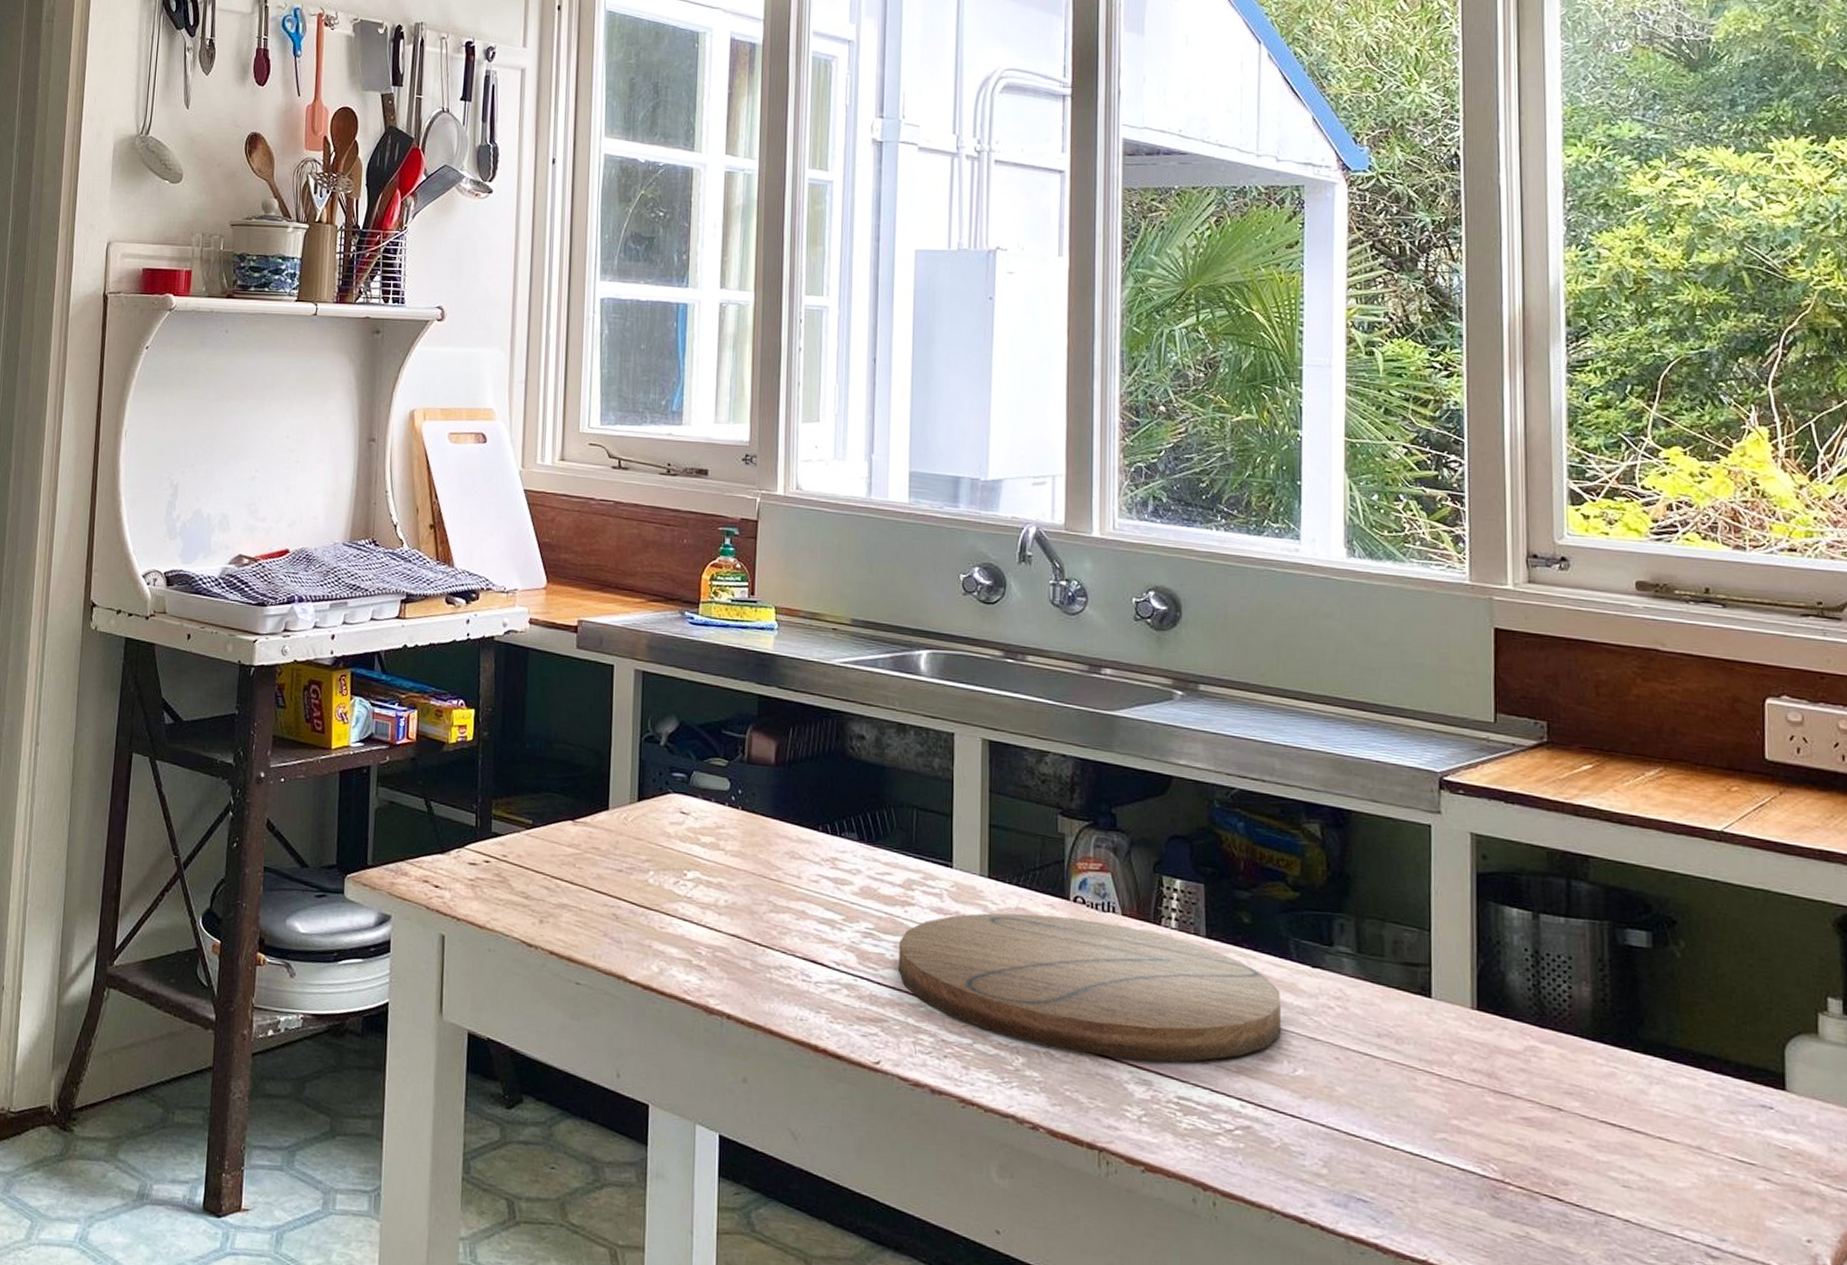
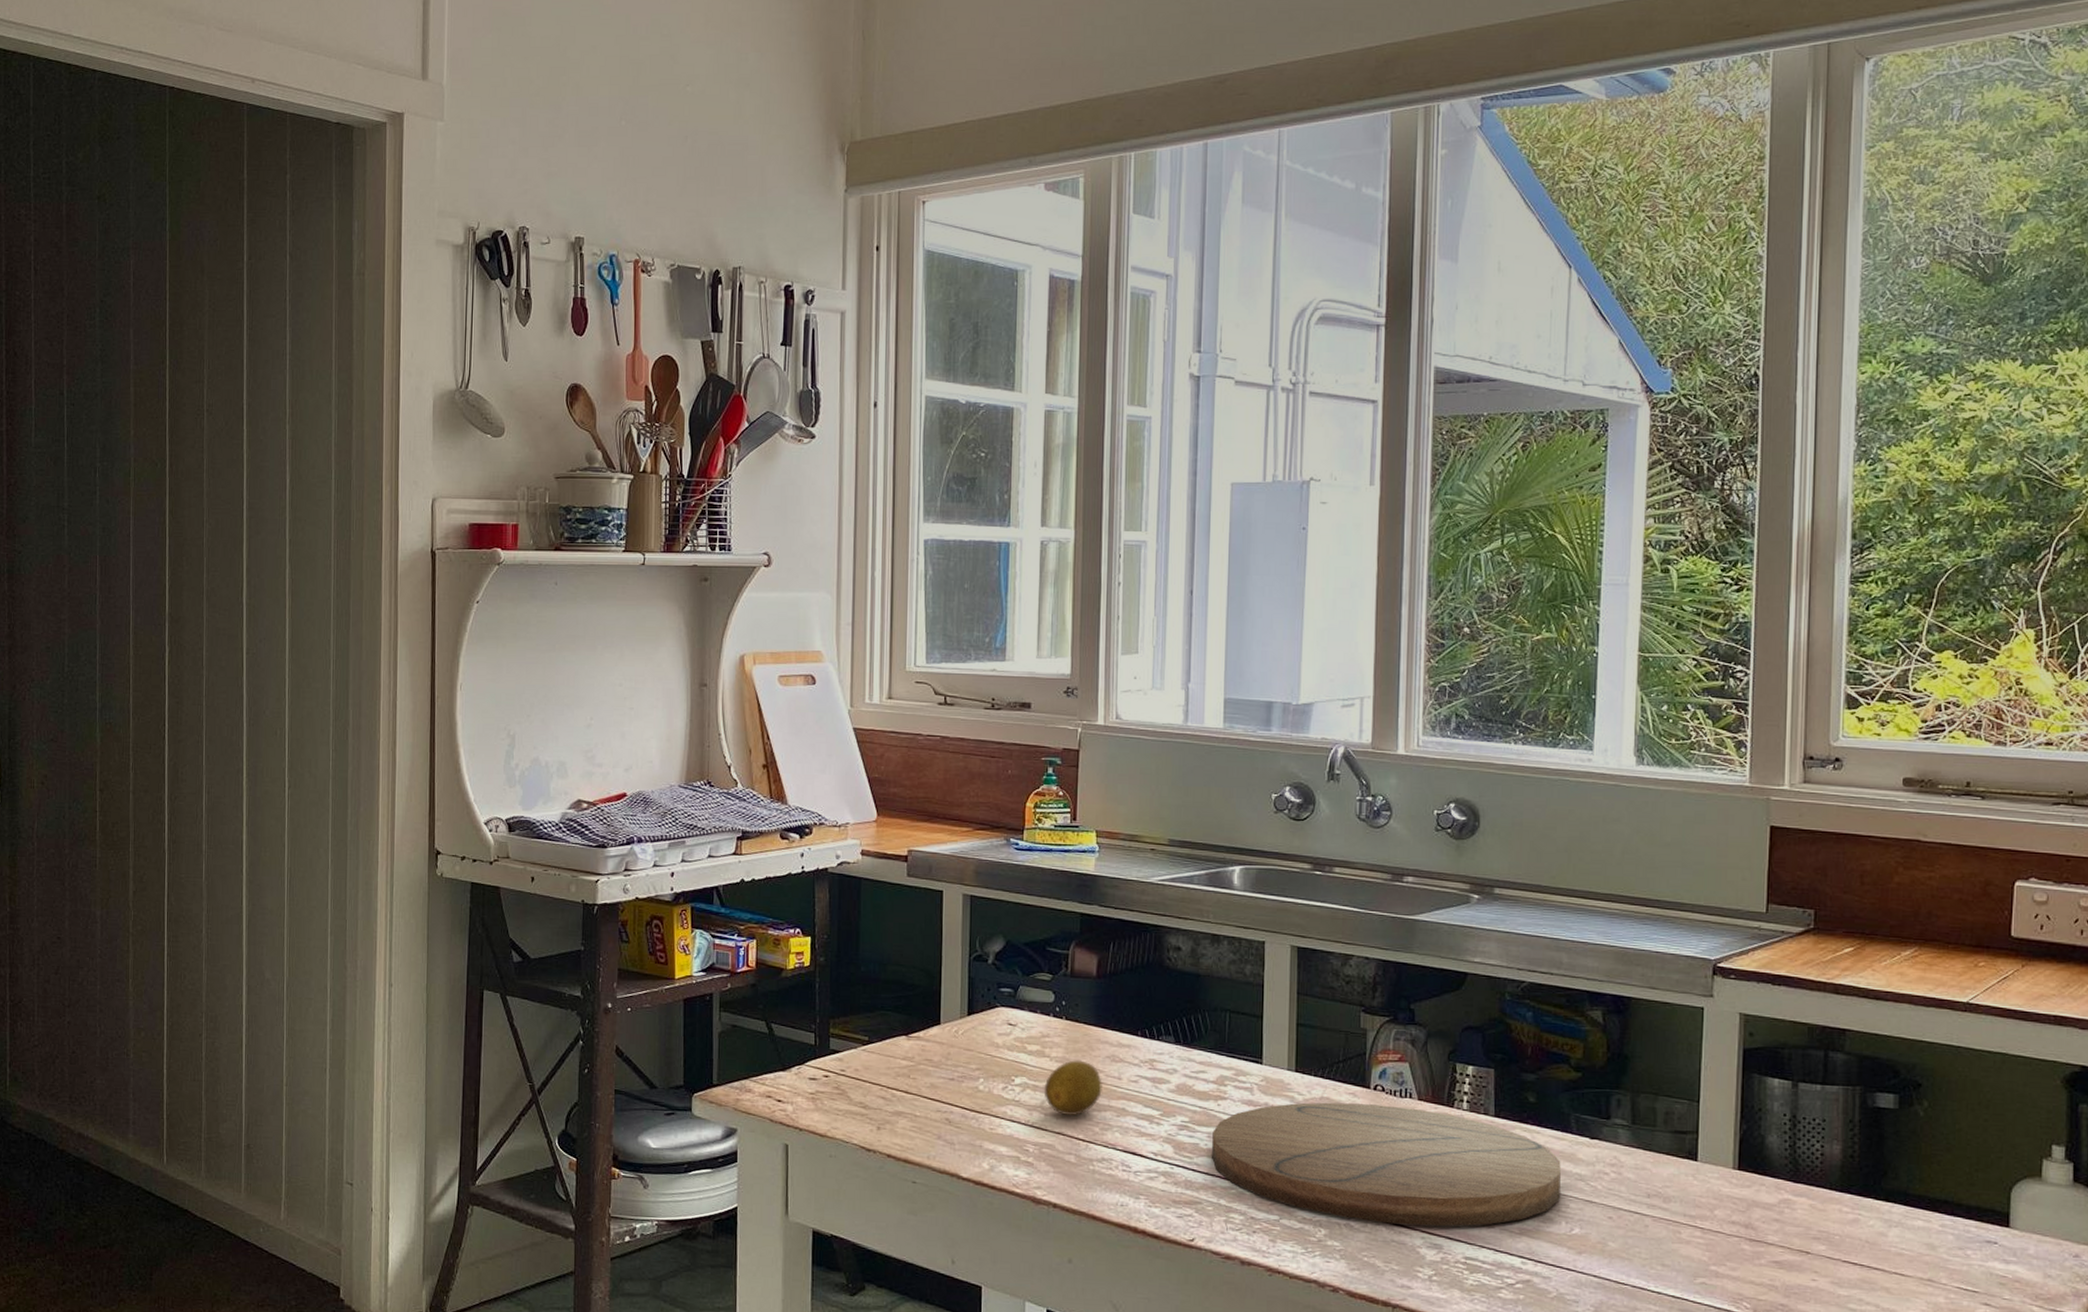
fruit: none [718,855,781,916] -> present [1044,1060,1102,1115]

